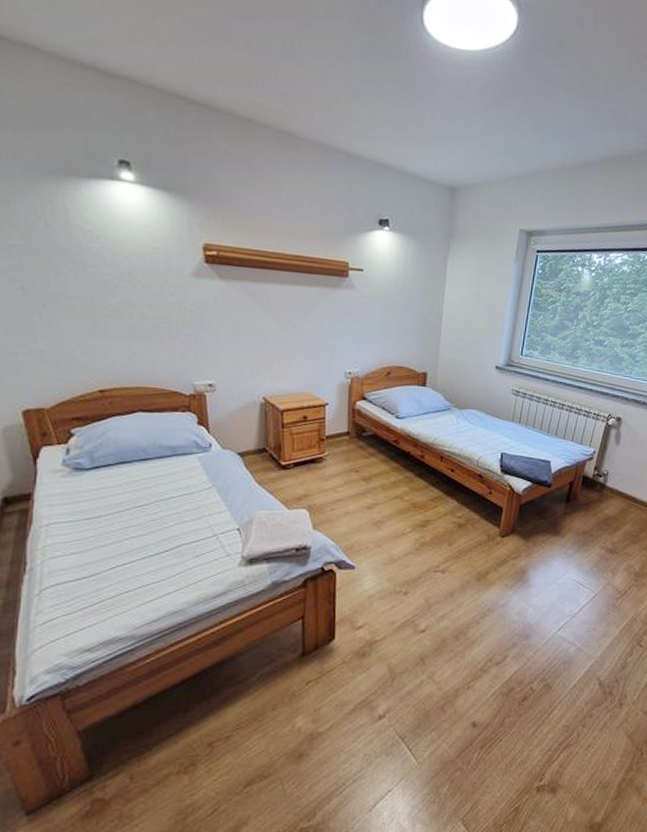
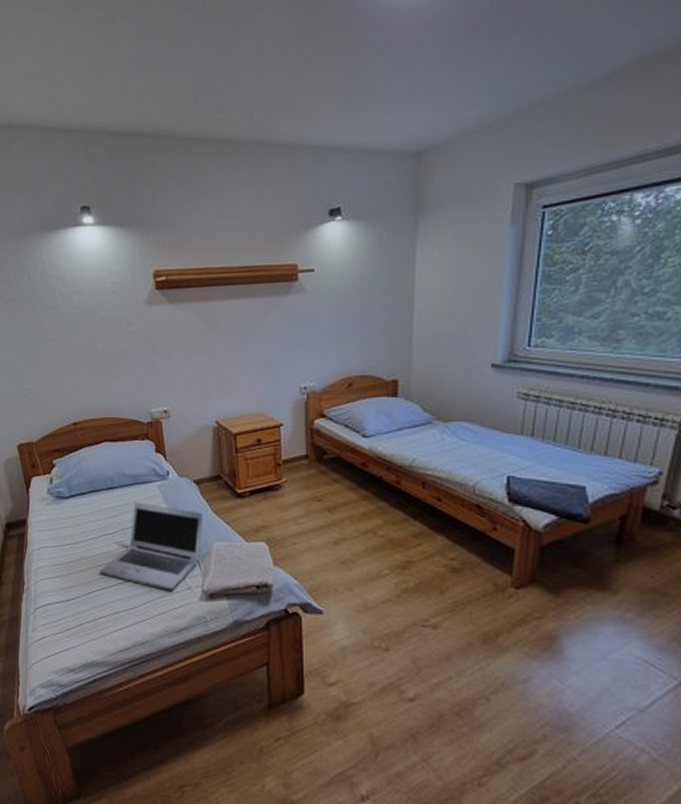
laptop: none [126,473,247,560] -> present [99,502,204,592]

